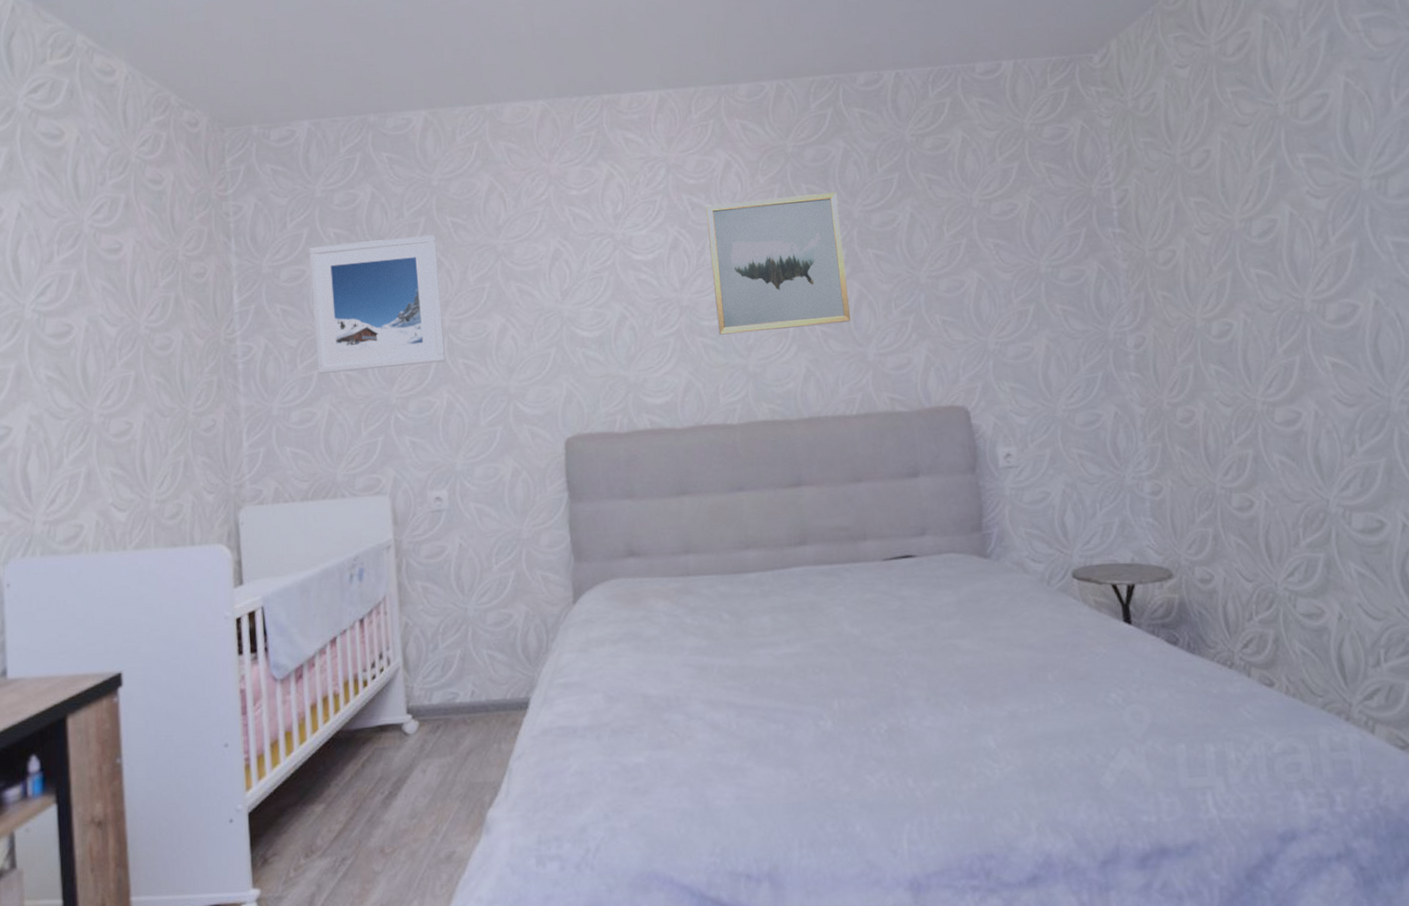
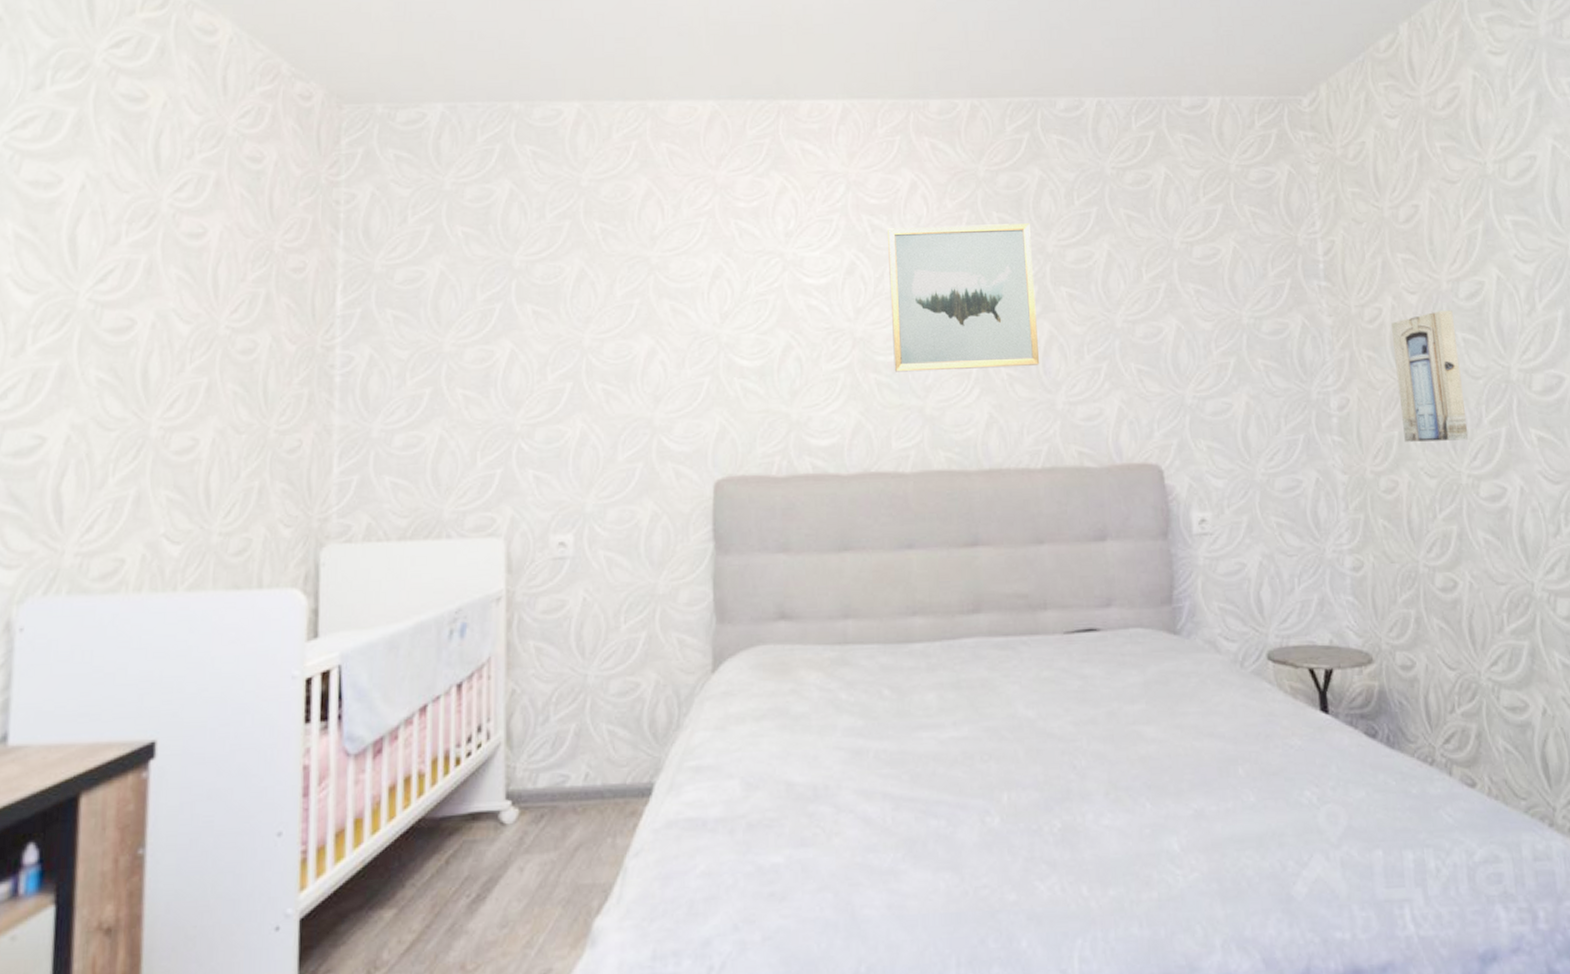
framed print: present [309,235,446,374] -> none [430,242,583,392]
wall art: none [1184,248,1263,374] -> present [1390,310,1469,442]

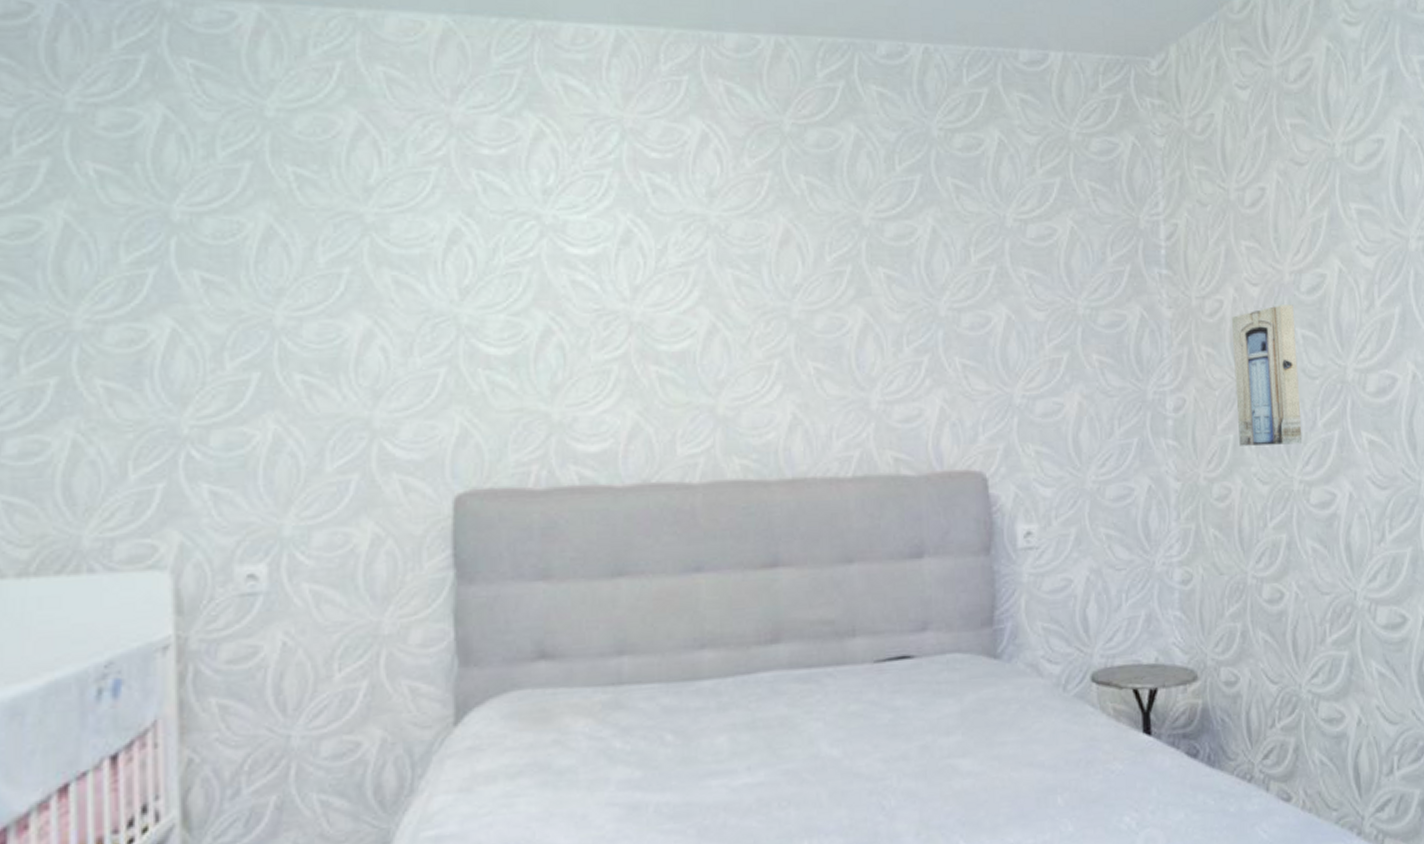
wall art: present [888,223,1040,372] -> none [672,189,853,364]

